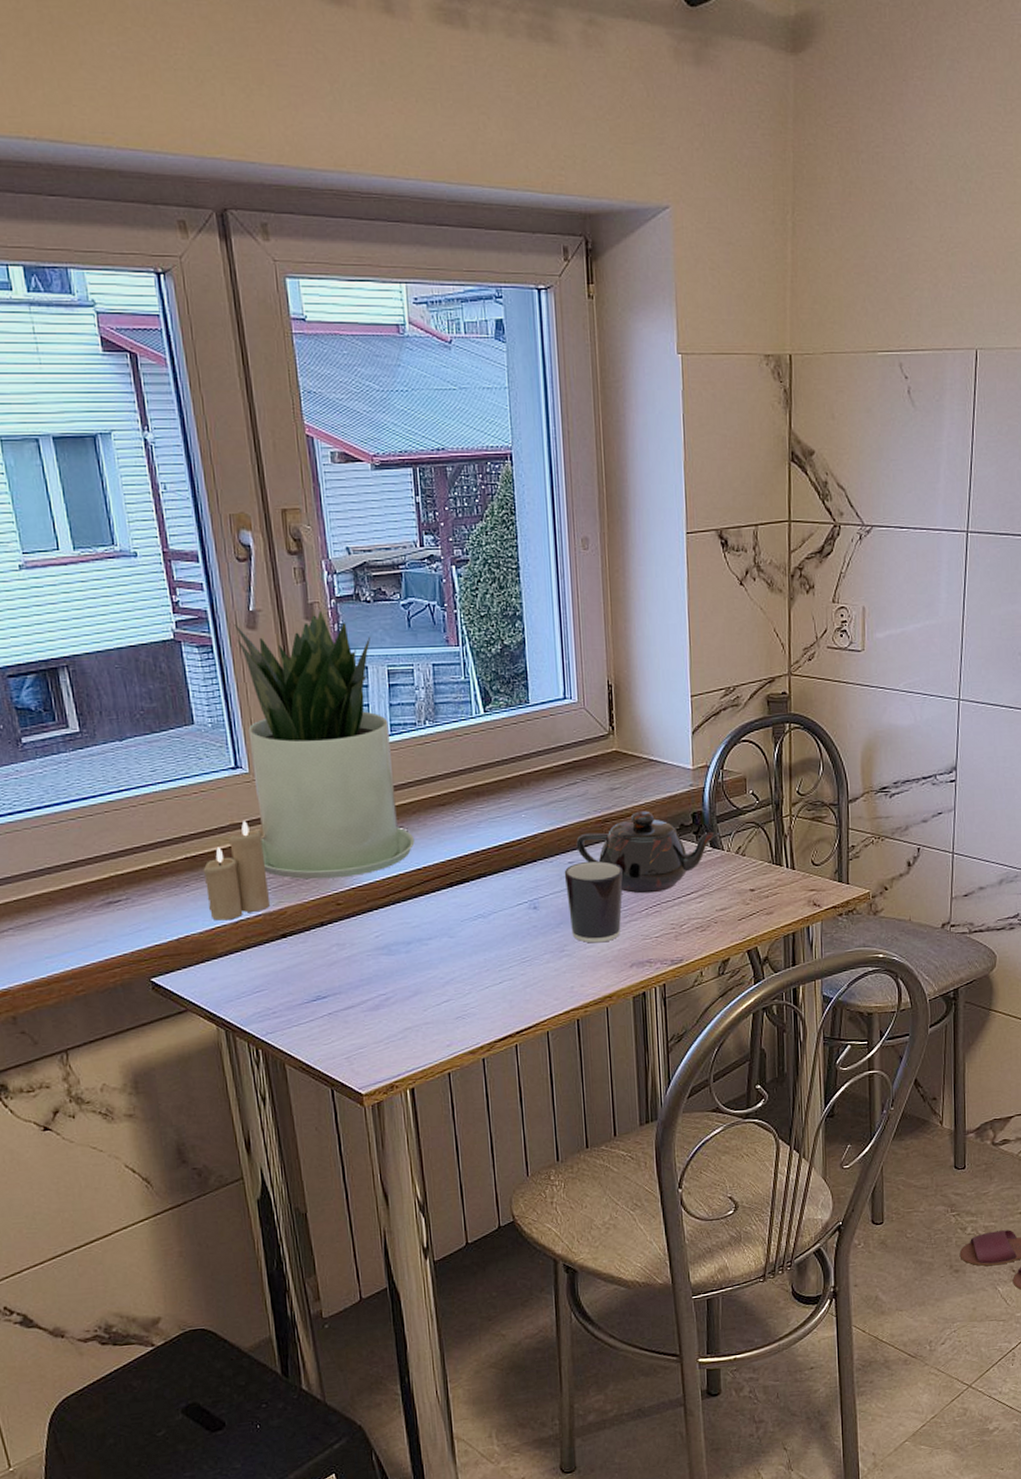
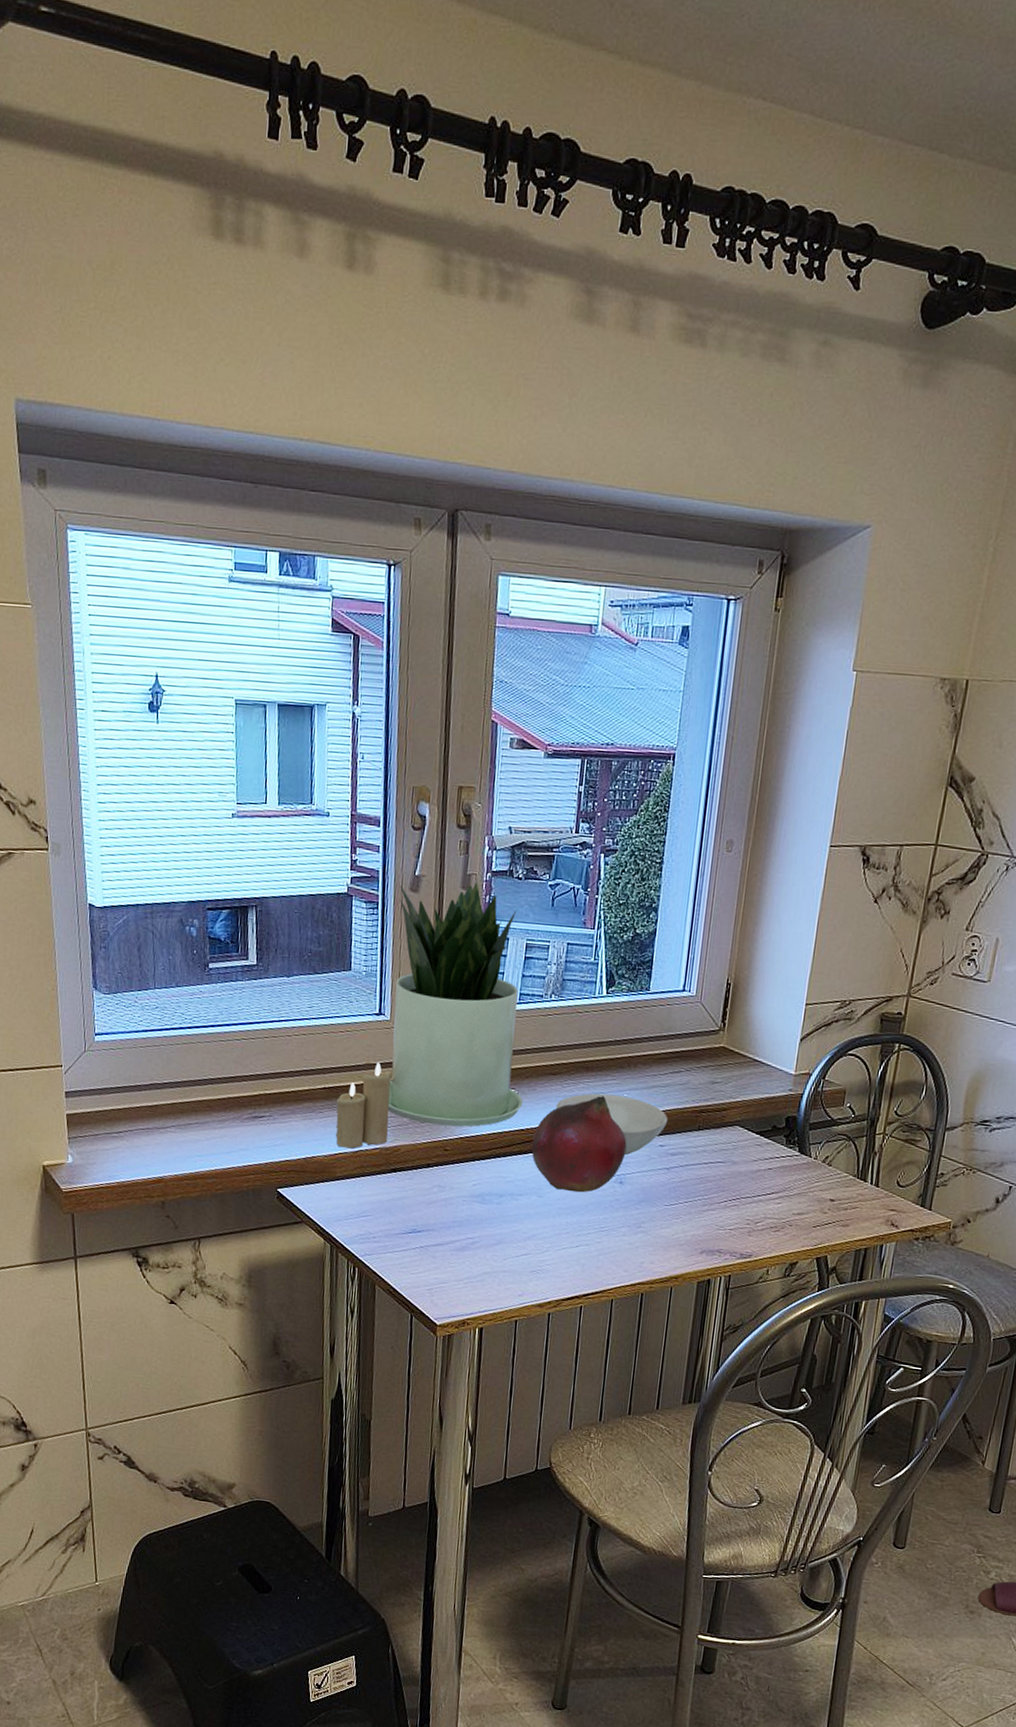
fruit: none [432,820,535,927] -> present [531,1096,627,1193]
soup bowl: none [451,816,573,879] -> present [555,1093,668,1156]
mug: present [564,860,624,943] -> none [651,1146,711,1226]
teapot: present [576,811,720,894] -> none [669,1107,810,1187]

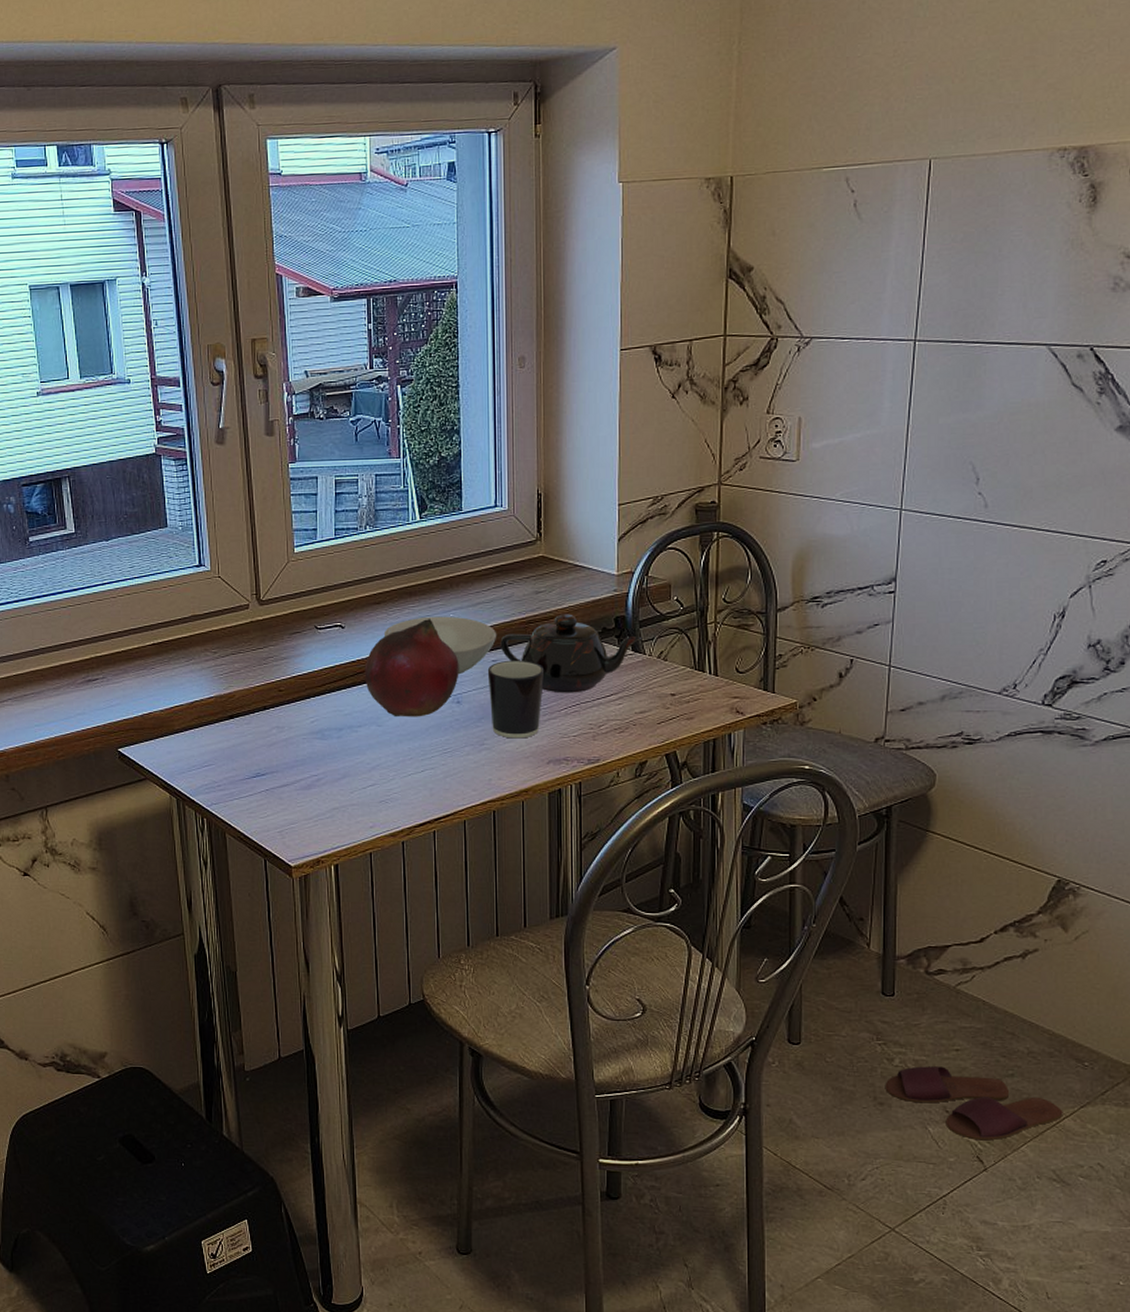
candle: present [335,1062,391,1149] -> none [167,613,222,701]
planter: present [387,883,523,1127] -> none [206,428,351,667]
mug: none [651,1146,711,1226] -> present [487,660,545,739]
teapot: none [669,1107,810,1187] -> present [500,614,642,693]

